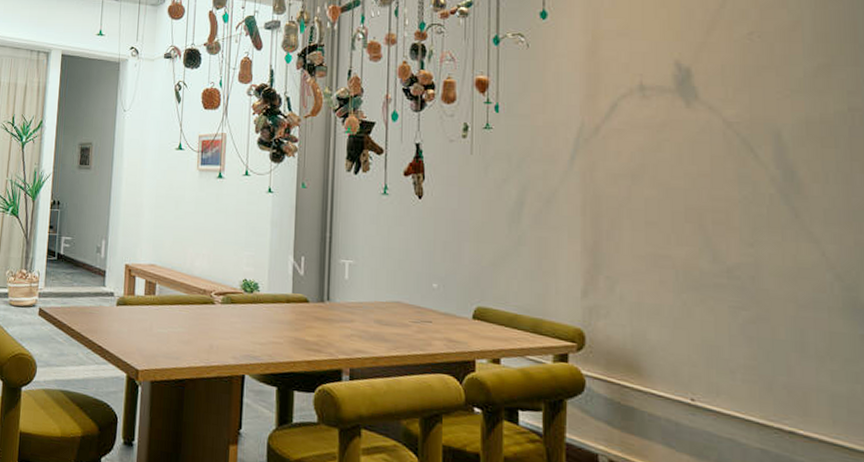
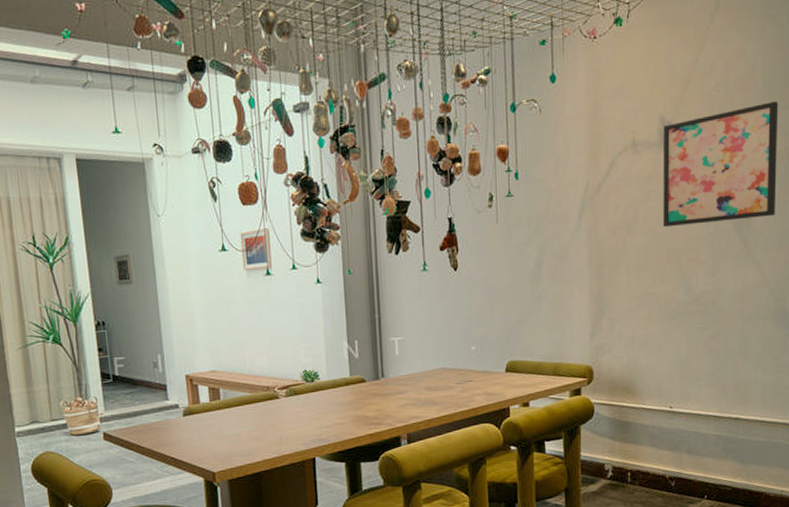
wall art: none [679,55,839,186] -> present [663,101,778,228]

